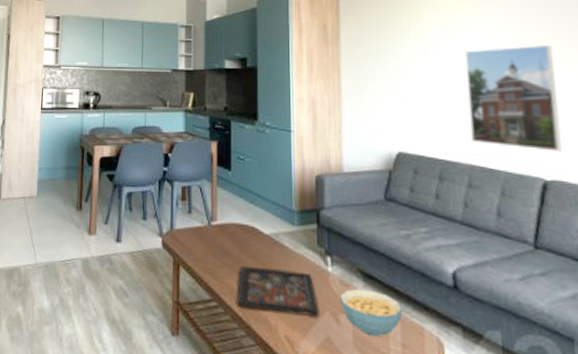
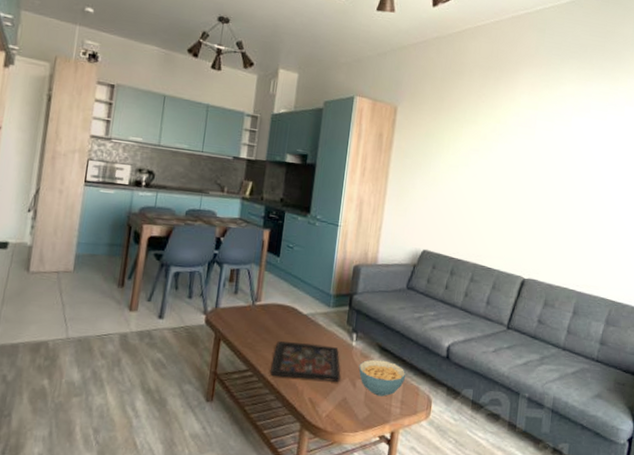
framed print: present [465,46,562,152] -> none [479,171,548,257]

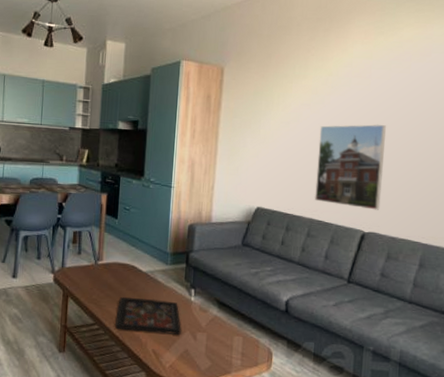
cereal bowl: present [358,359,406,397] -> none [198,313,246,349]
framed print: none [479,171,548,257] -> present [315,124,386,210]

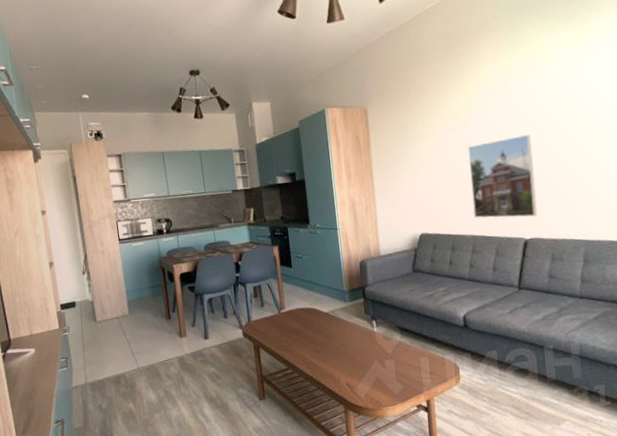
decorative tray: present [115,297,181,335] -> none [307,335,370,370]

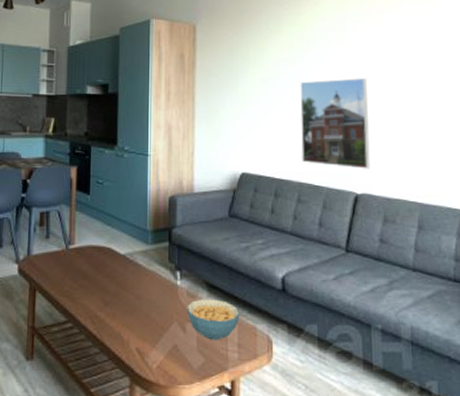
cereal bowl: none [384,339,430,371] -> present [187,299,240,340]

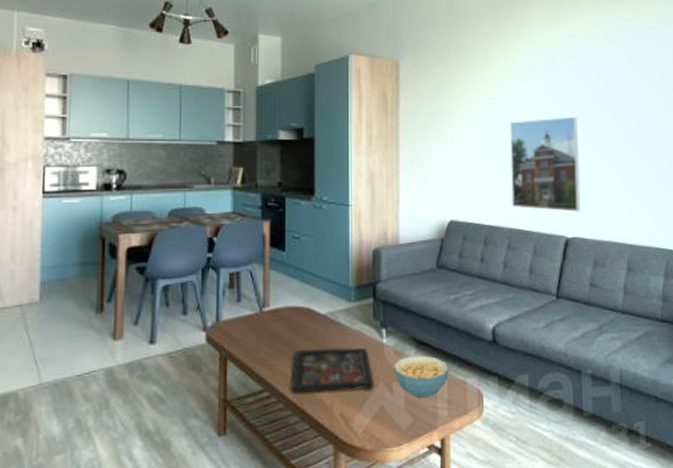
decorative tray: none [92,287,168,327] -> present [291,347,374,394]

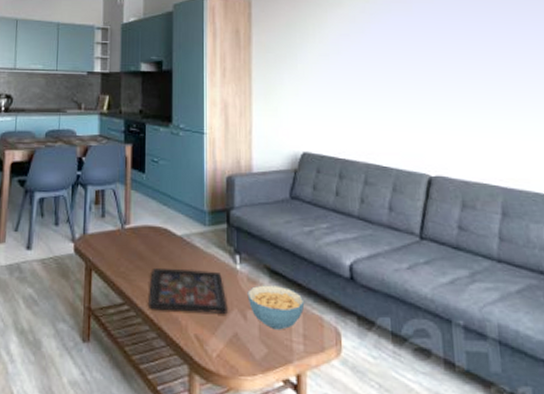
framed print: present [509,117,581,212] -> none [363,53,445,150]

